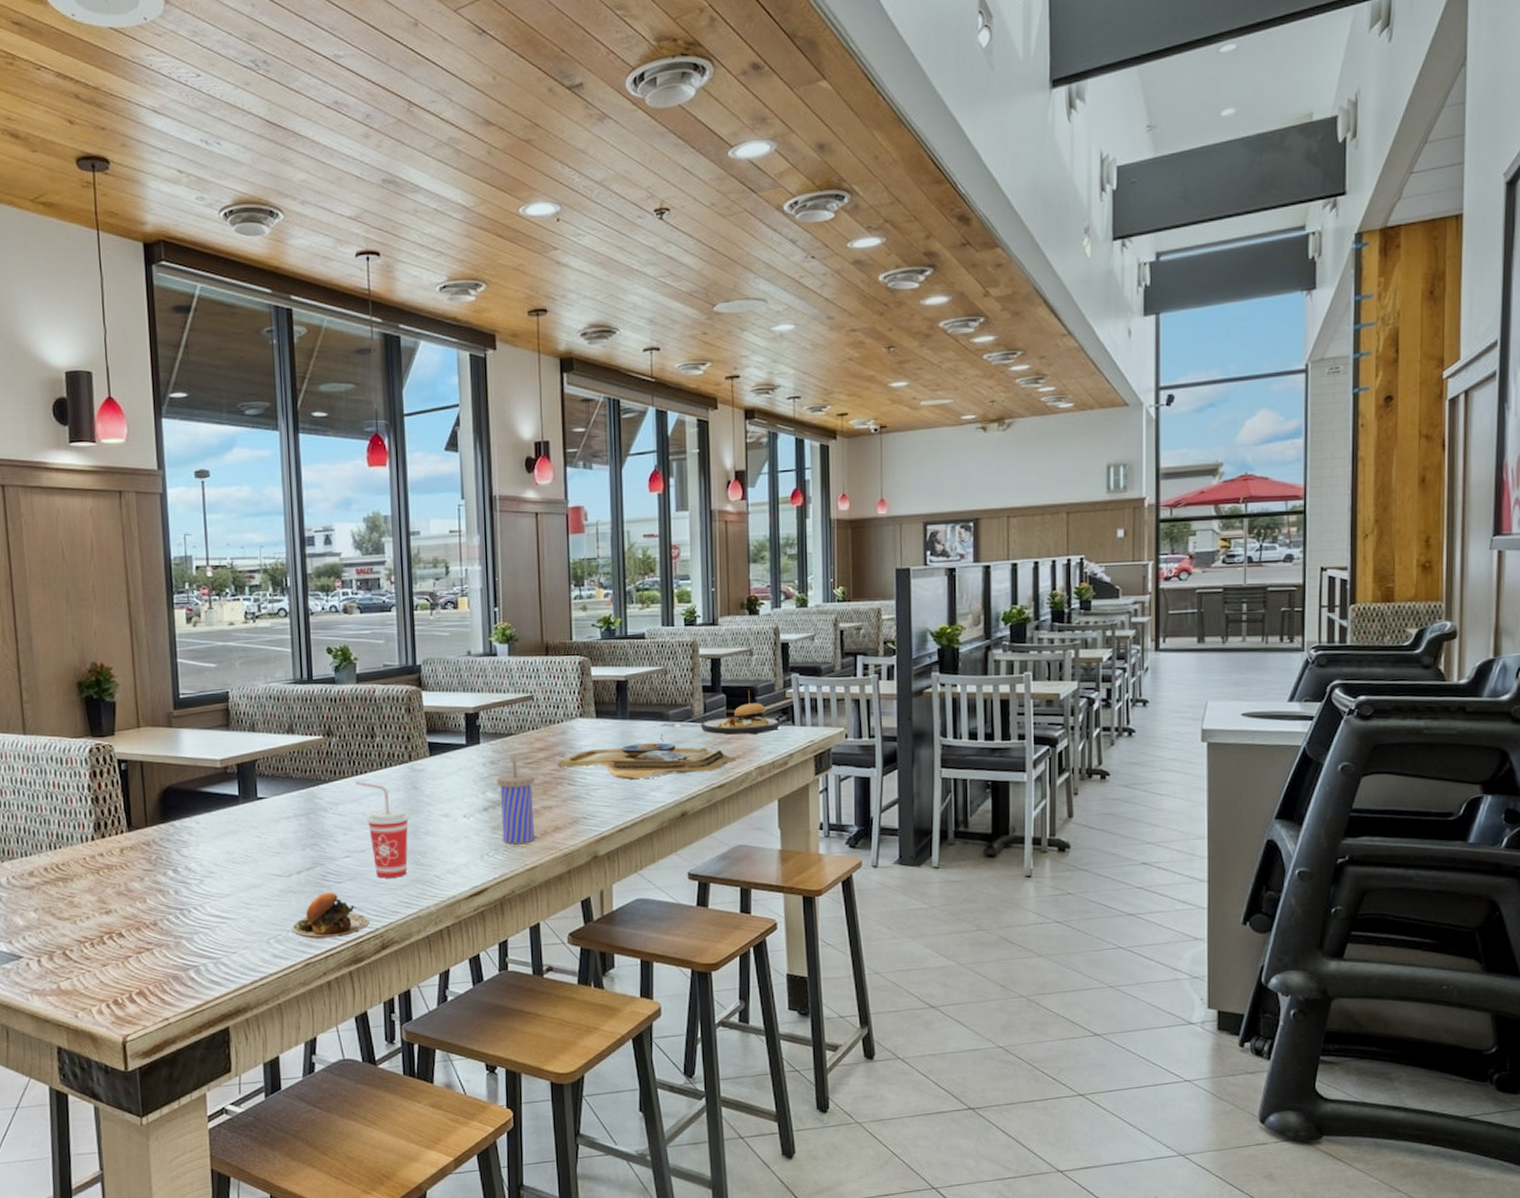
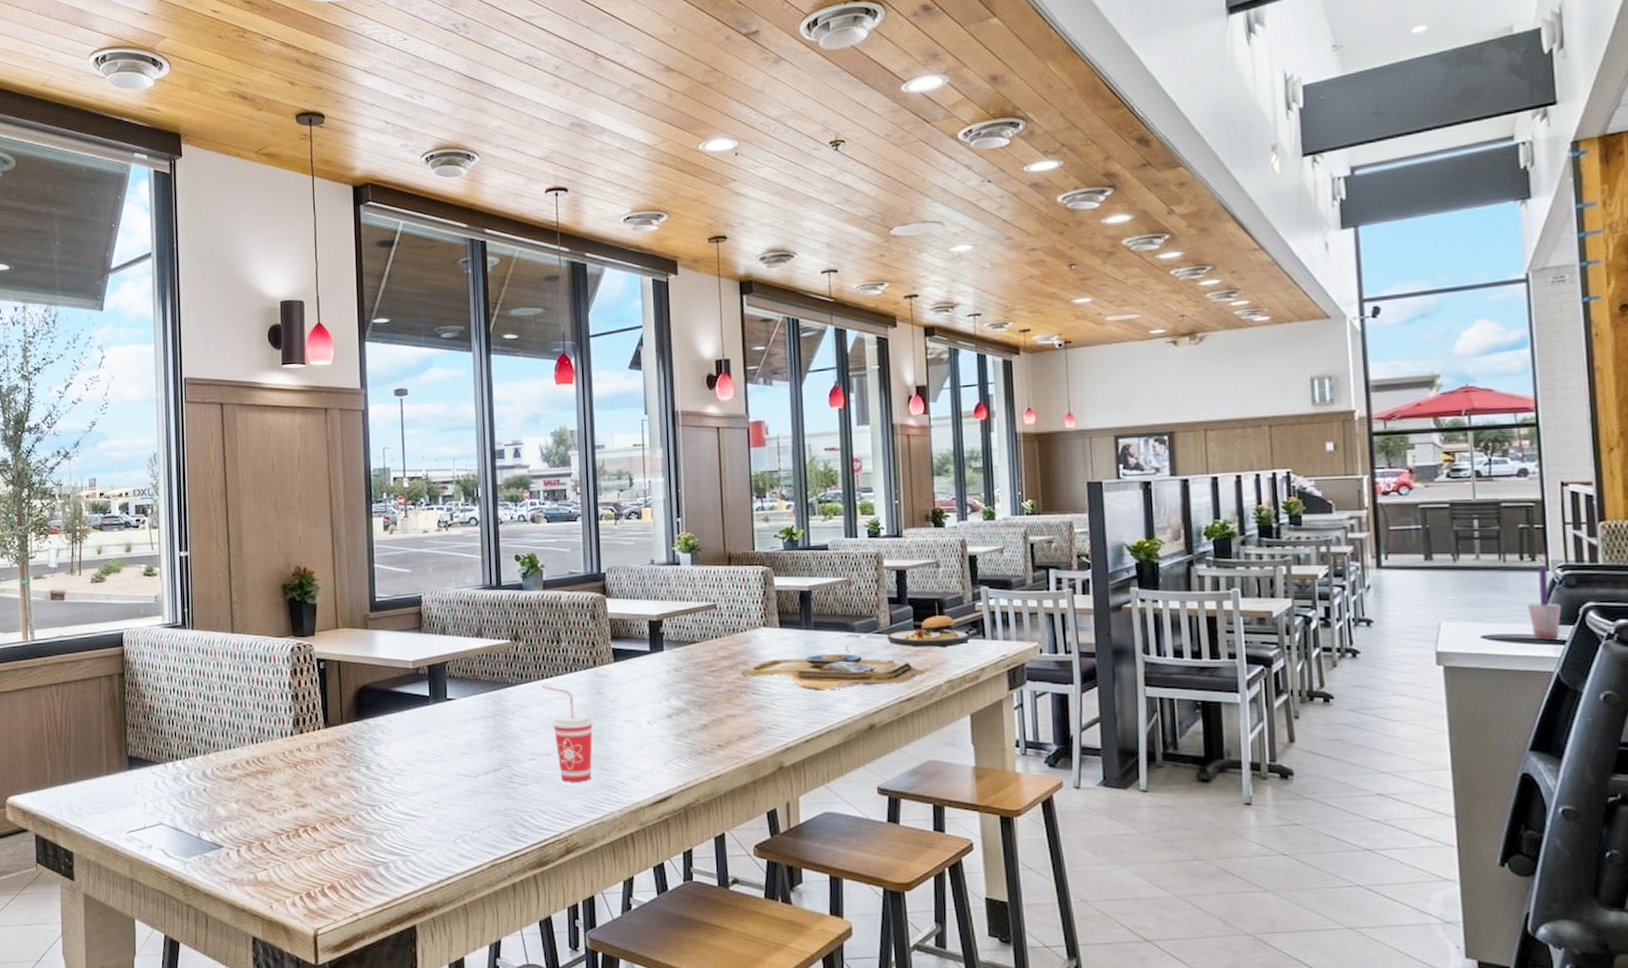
burger: present [291,892,370,939] -> none [477,794,554,840]
beverage cup: present [497,757,535,845] -> none [680,665,719,753]
beverage cup: none [1283,646,1313,716] -> present [1527,565,1562,640]

